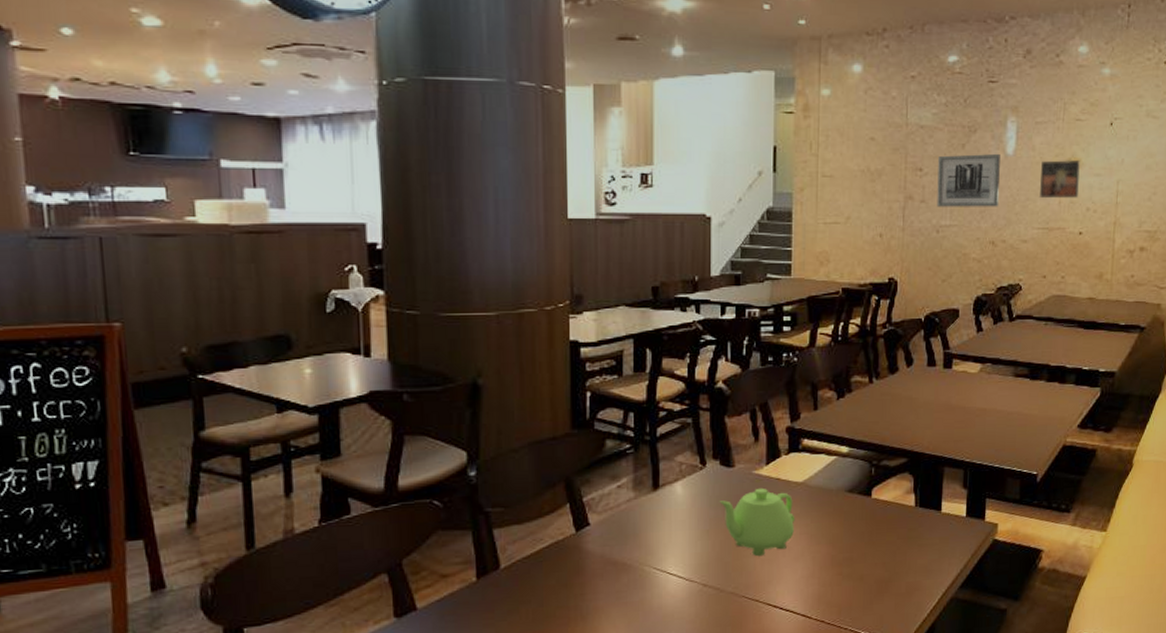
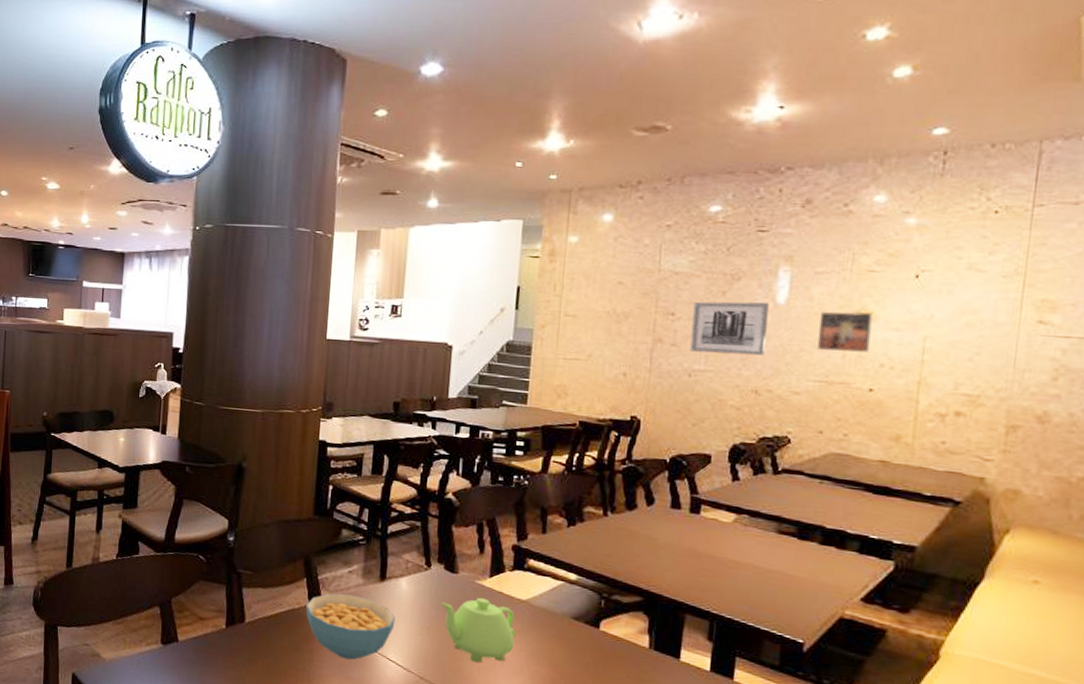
cereal bowl: none [571,511,673,584] -> present [305,593,395,660]

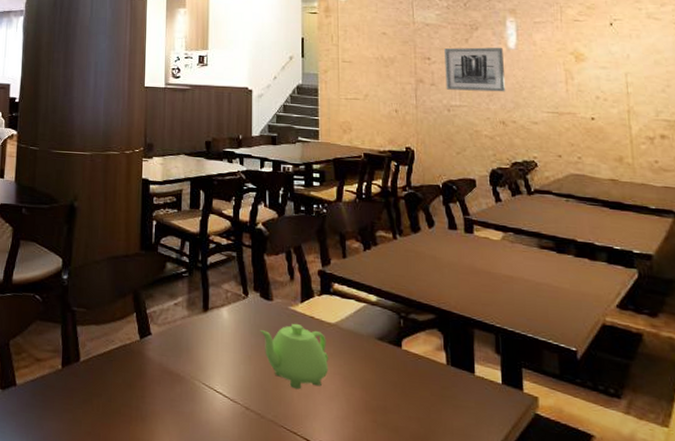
cereal bowl: present [305,593,395,660] -> none [136,326,219,394]
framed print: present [818,312,873,352] -> none [543,54,585,87]

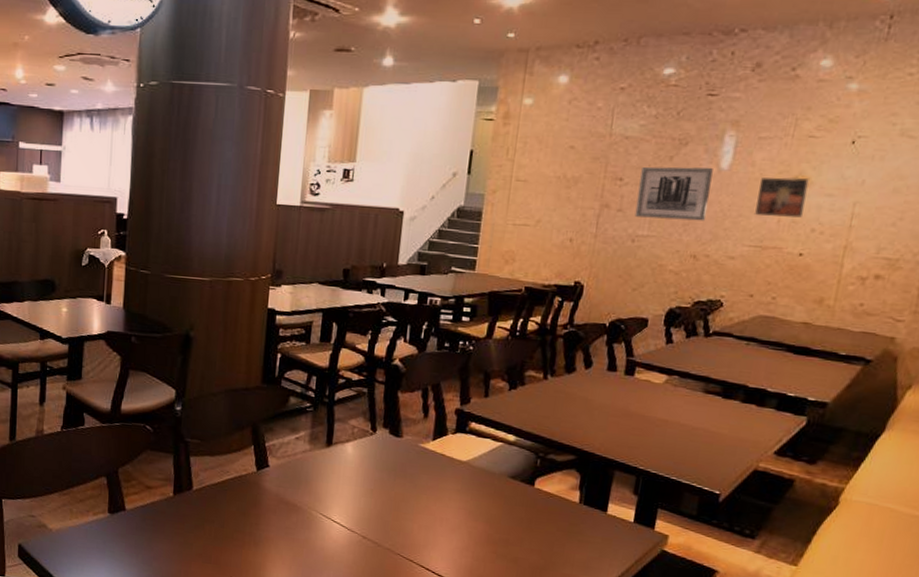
teakettle: present [260,323,329,390] -> none [385,460,456,522]
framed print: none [543,54,585,87] -> present [755,177,809,218]

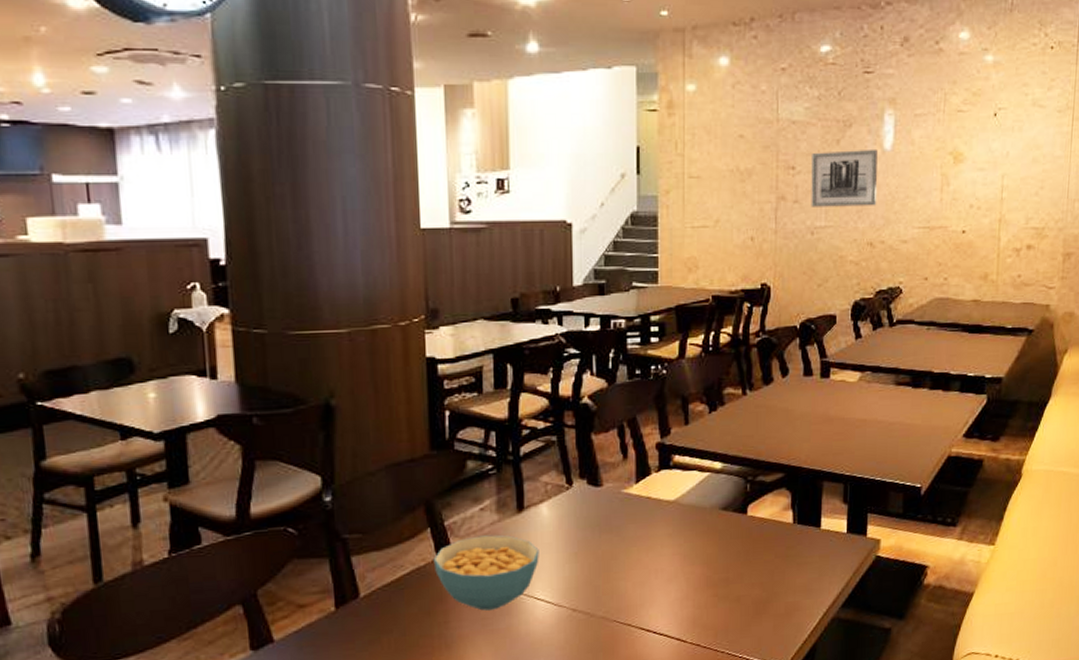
cereal bowl: none [253,459,341,523] -> present [433,535,539,611]
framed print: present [755,177,809,218] -> none [920,154,962,195]

